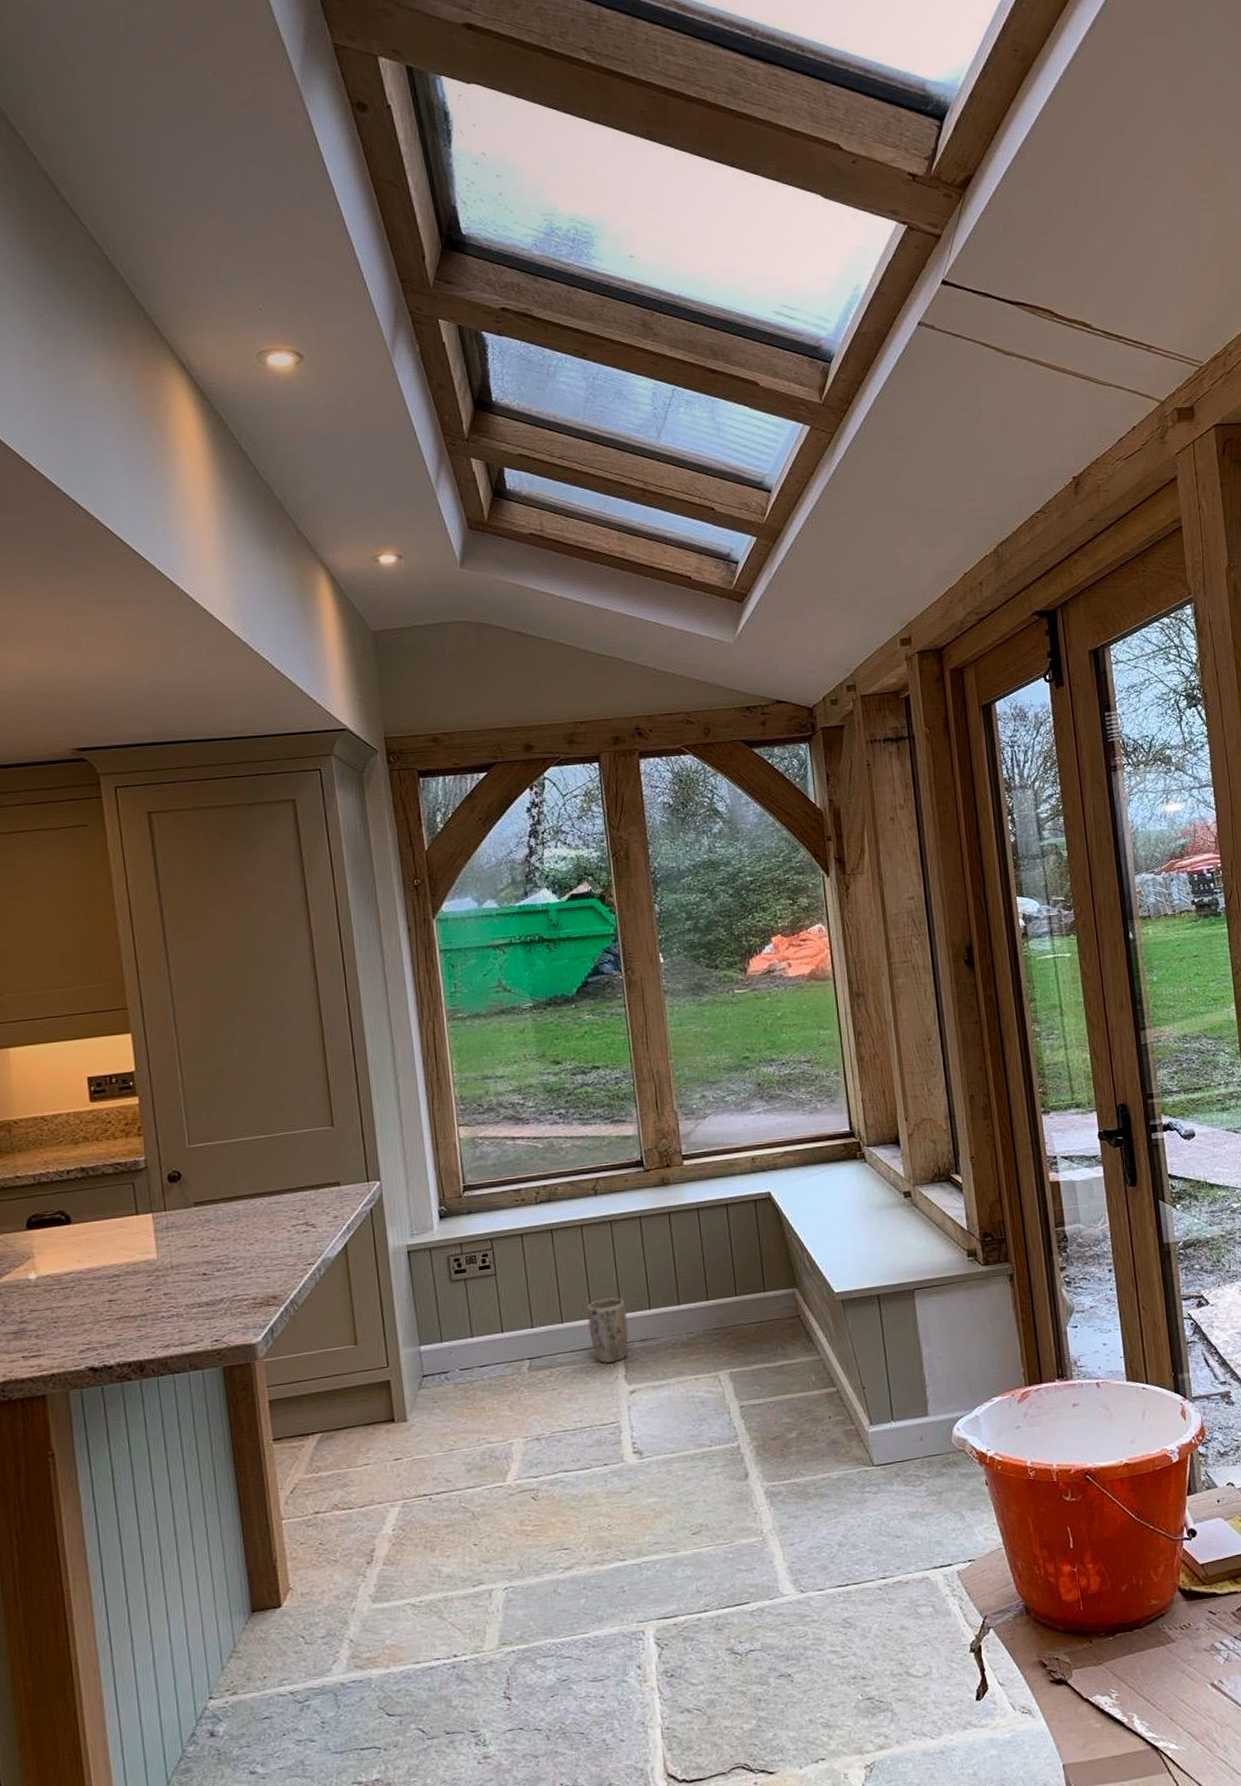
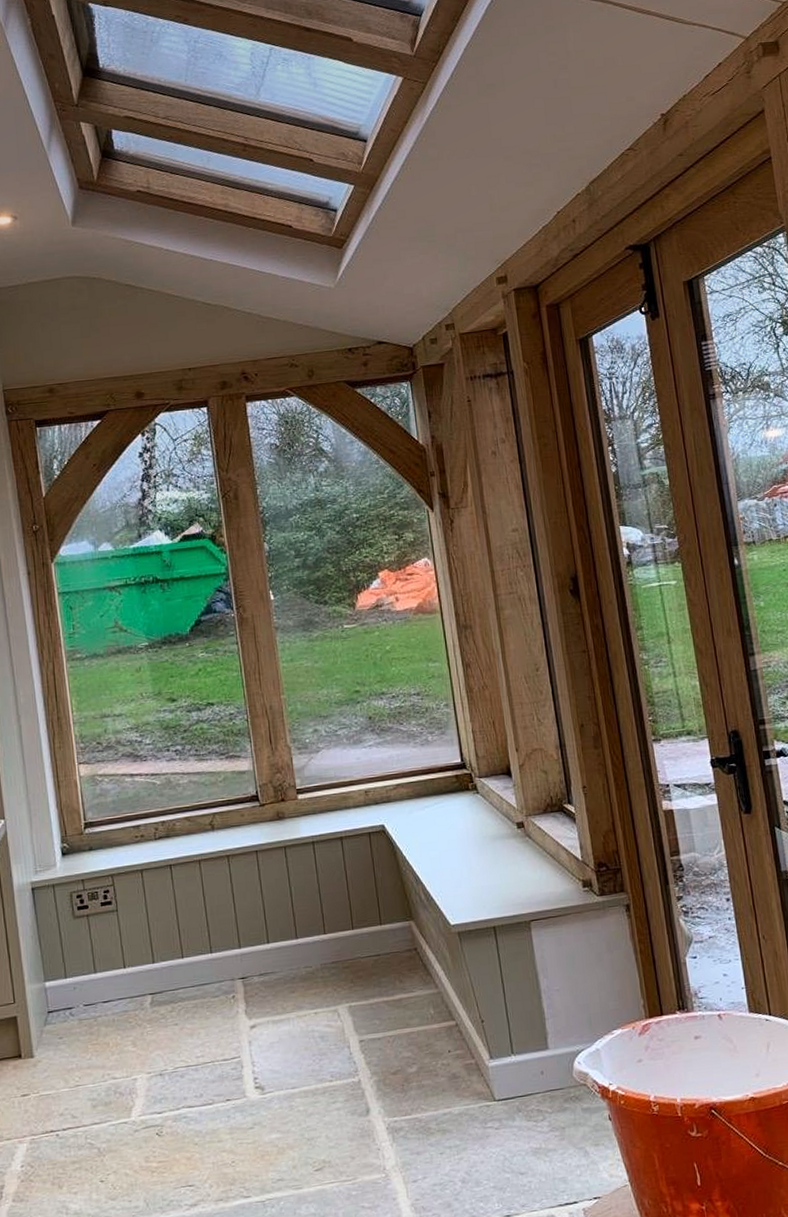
plant pot: present [586,1298,629,1363] -> none [206,932,248,998]

